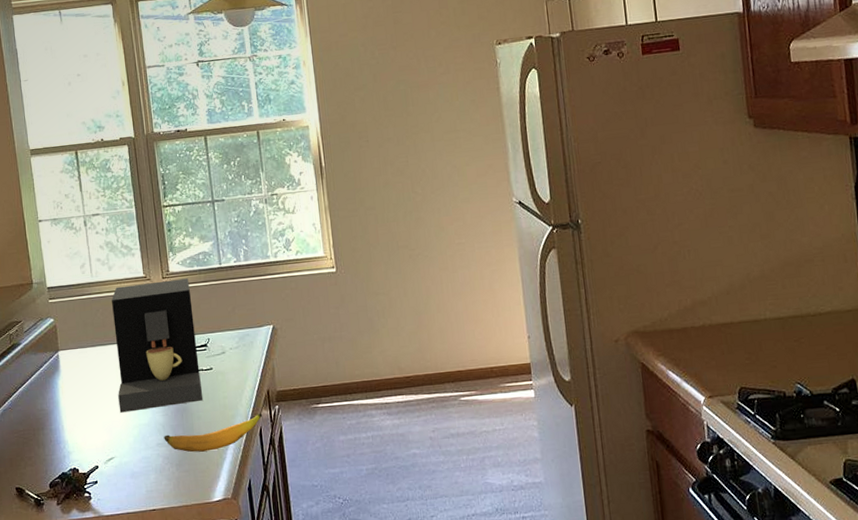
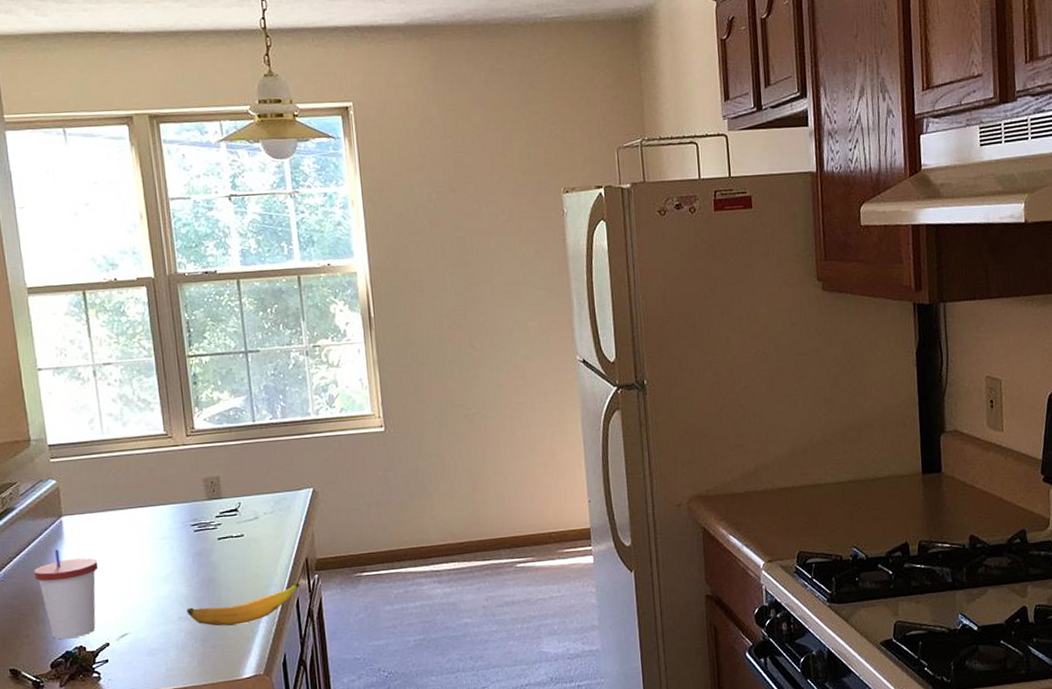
cup: none [36,380,89,462] -> present [34,549,99,640]
coffee maker: present [112,278,202,413] -> none [126,436,232,584]

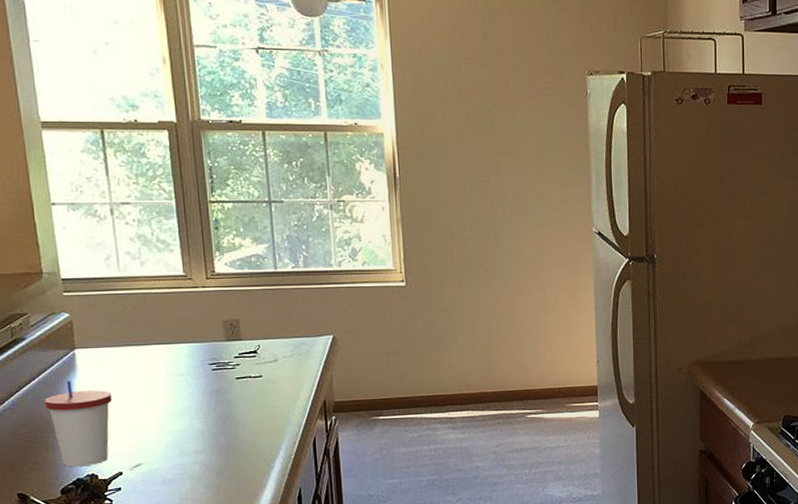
banana: present [186,583,300,626] -> none [202,423,317,461]

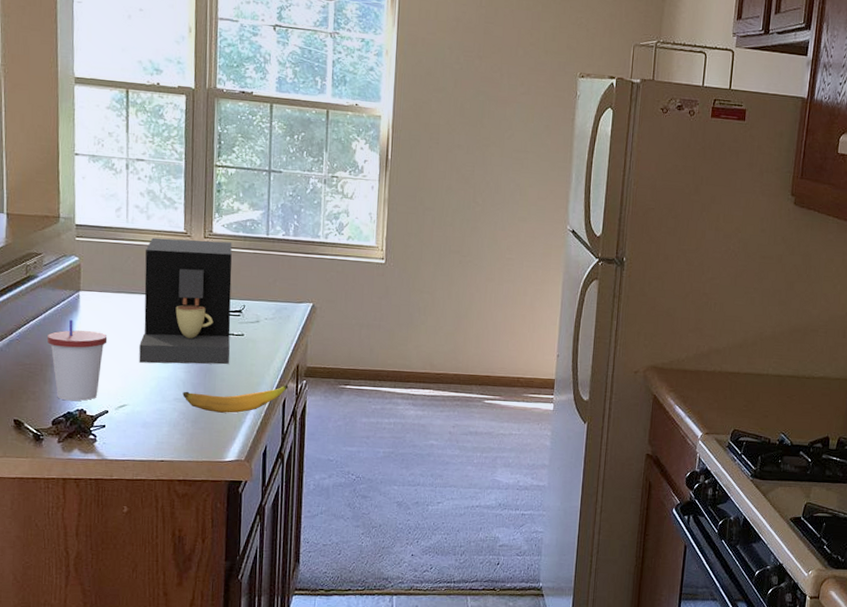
coffee maker: none [143,281,249,418] -> present [139,237,232,365]
banana: none [202,423,317,461] -> present [182,385,289,413]

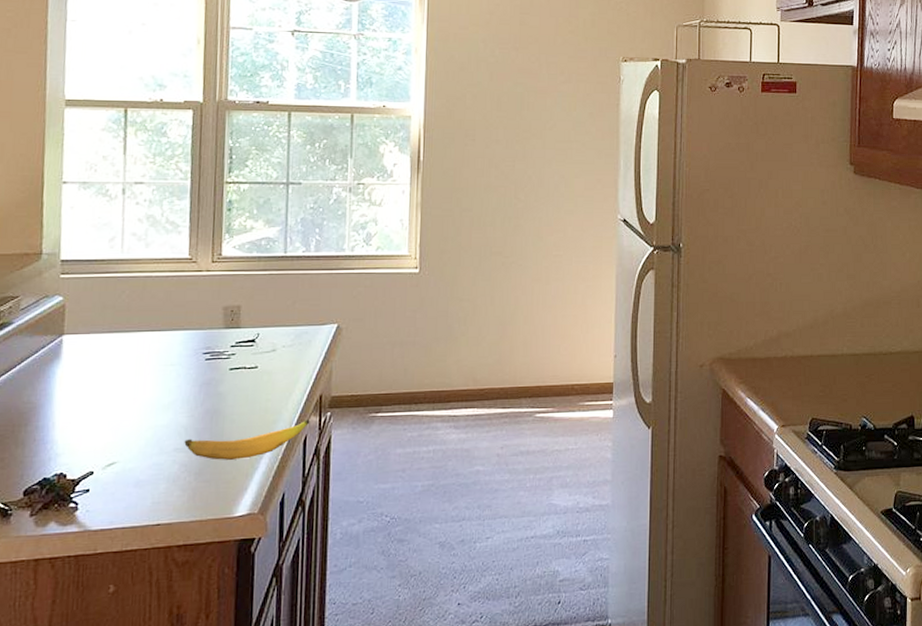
cup: present [48,319,108,401] -> none [22,369,95,465]
coffee maker: present [139,237,232,365] -> none [132,265,245,411]

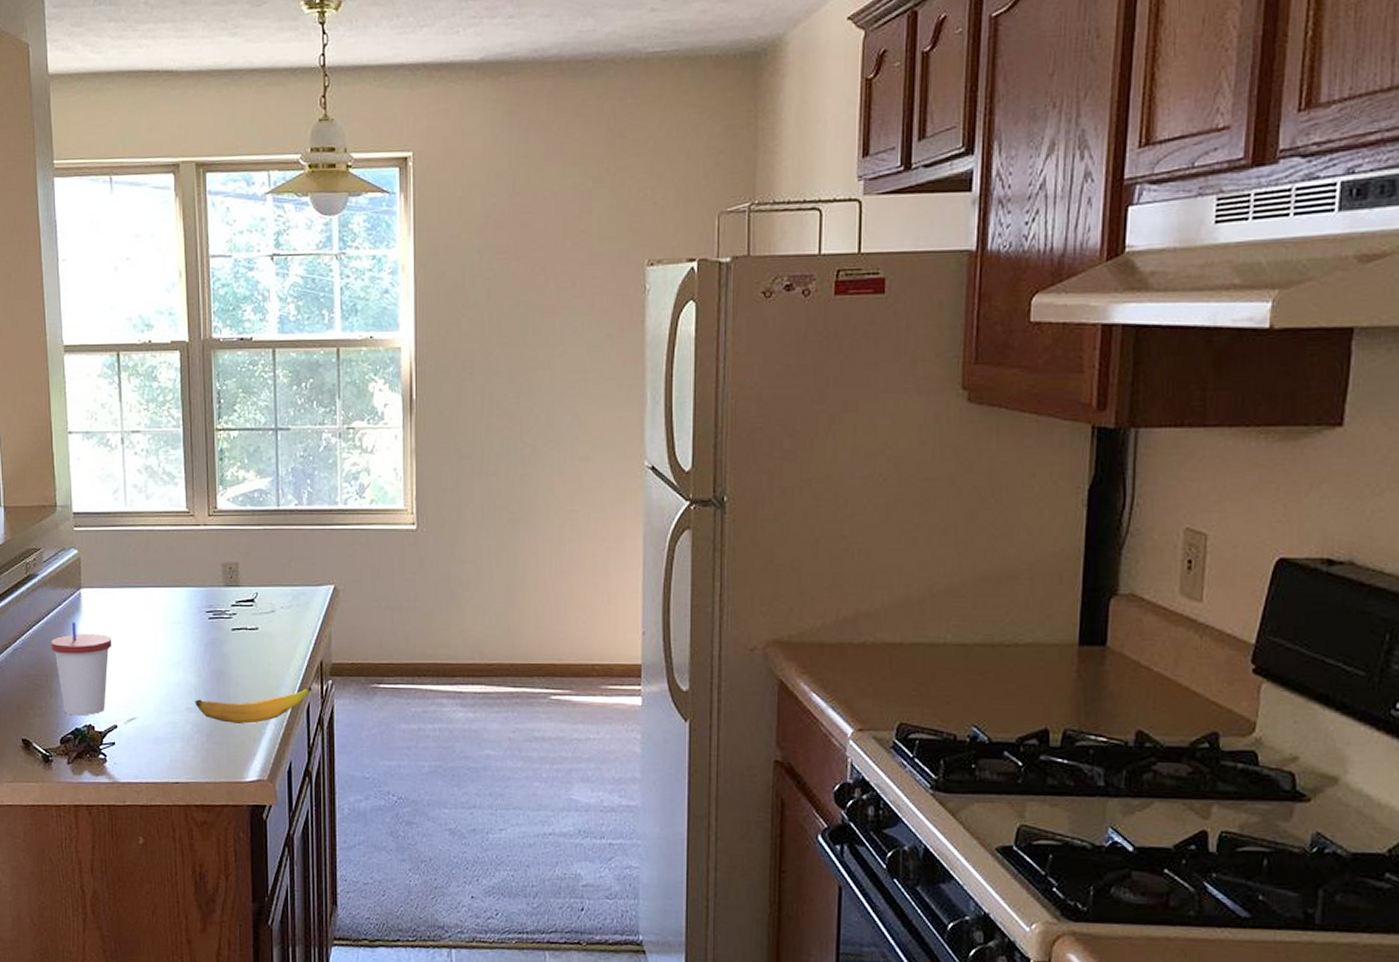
cup: none [22,369,95,465] -> present [51,622,112,716]

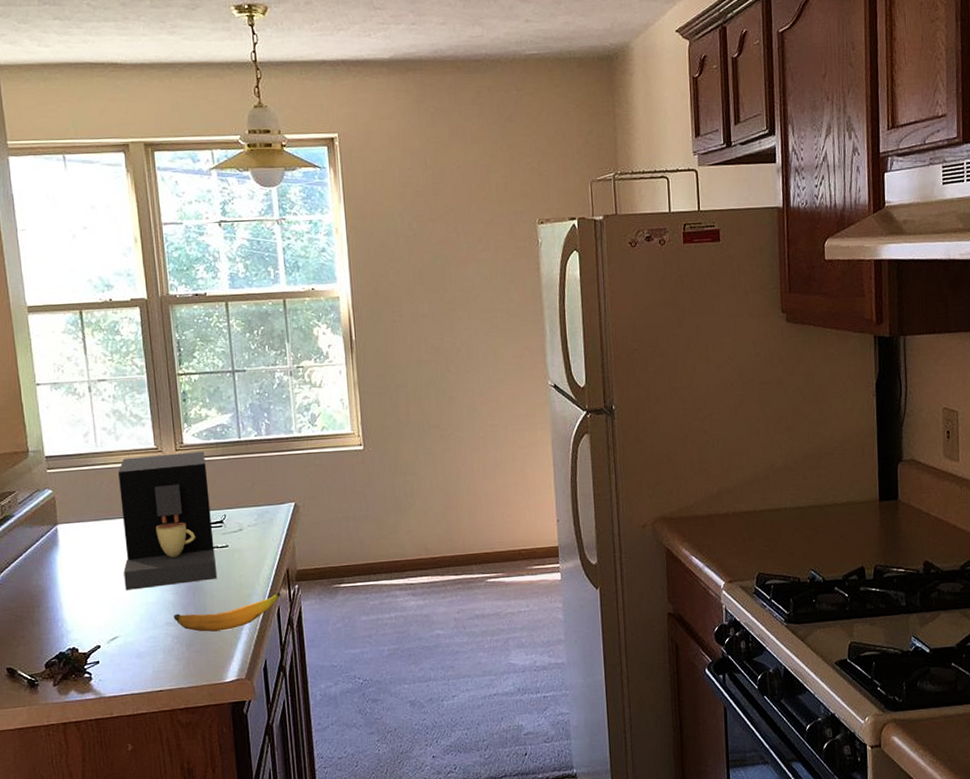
cup: present [51,622,112,716] -> none [30,555,91,641]
coffee maker: none [146,519,243,668] -> present [118,451,217,591]

